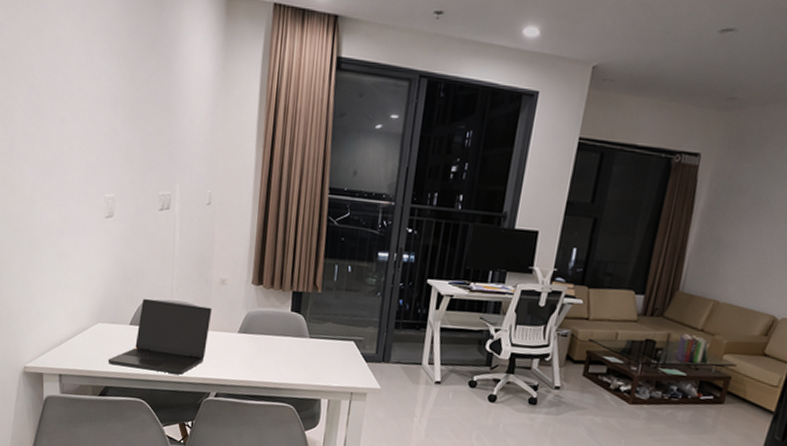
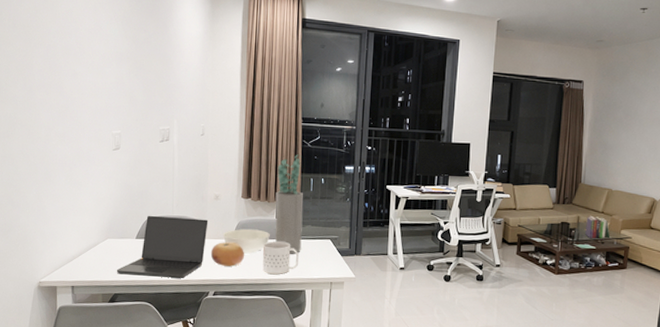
fruit: none [213,335,253,365] -> present [210,241,245,267]
bowl: none [228,321,283,352] -> present [222,229,270,254]
mug: none [272,339,316,379] -> present [262,241,299,275]
vase: none [288,228,326,356] -> present [275,150,303,254]

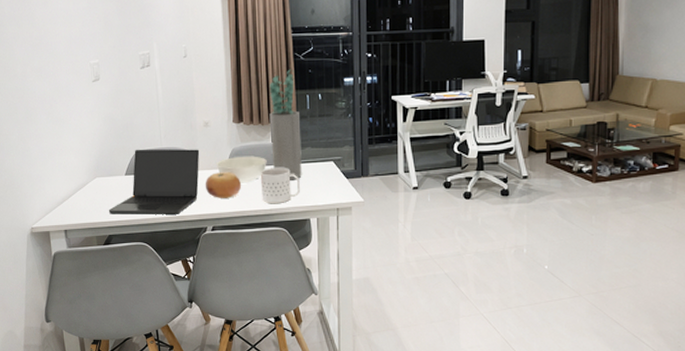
books: present [585,215,610,239] -> none [627,111,656,139]

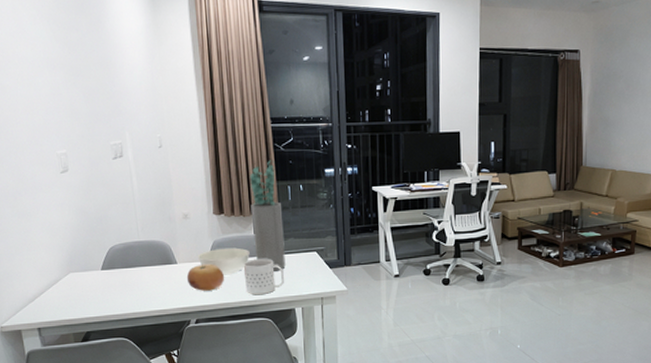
laptop: present [108,149,200,214] -> none [85,242,180,311]

